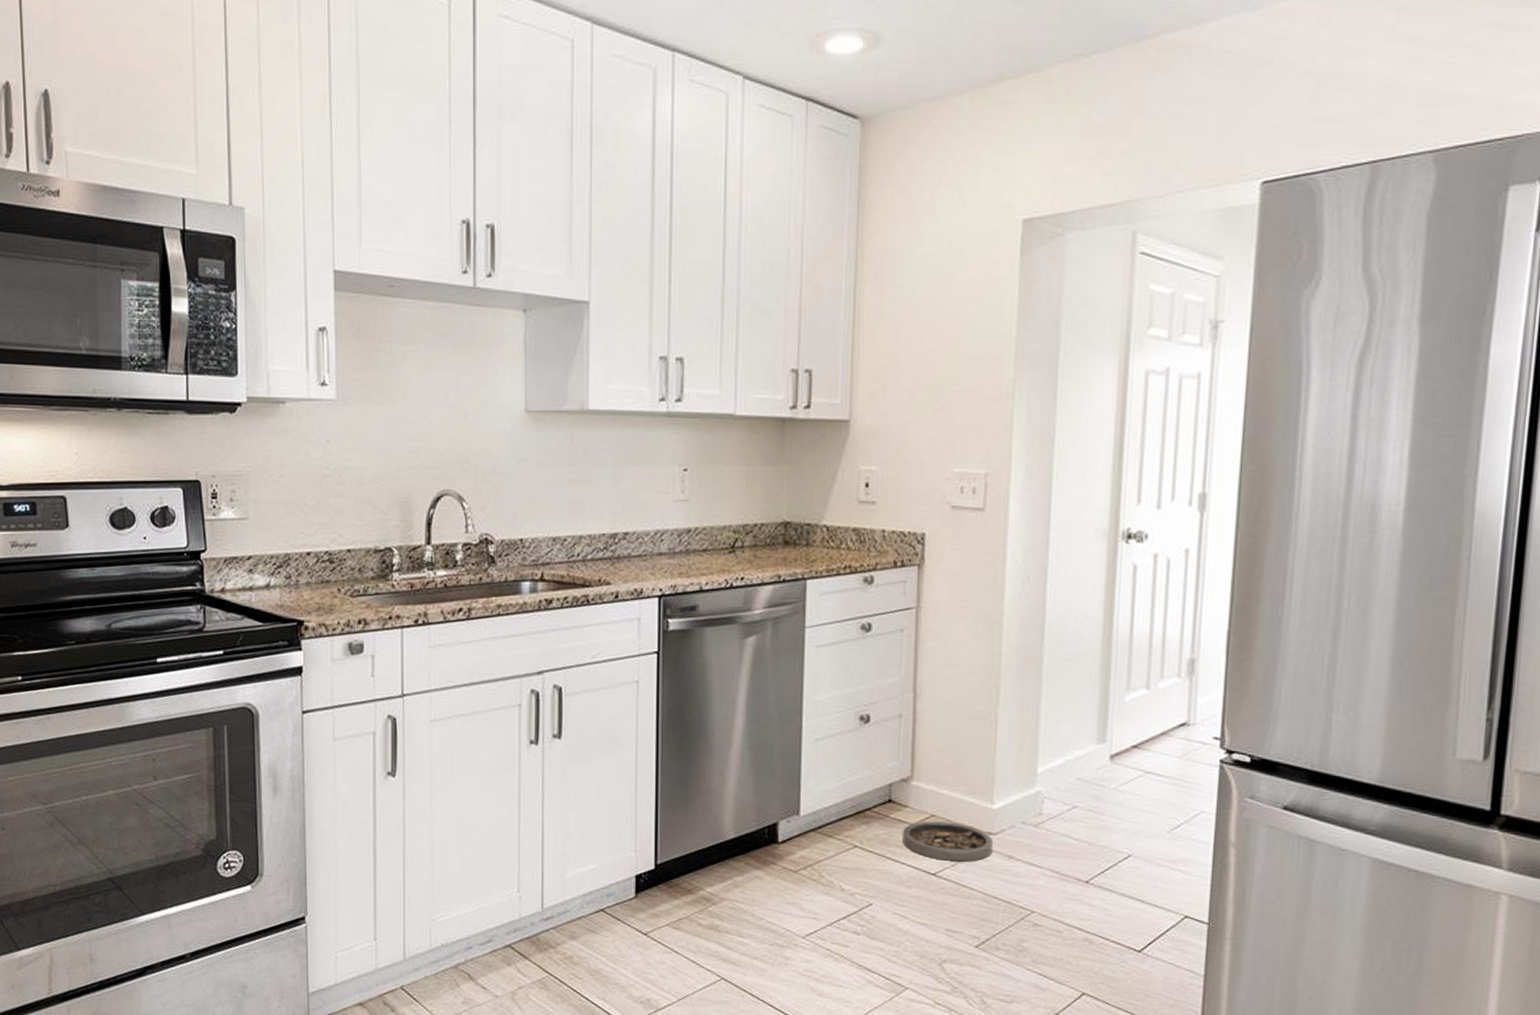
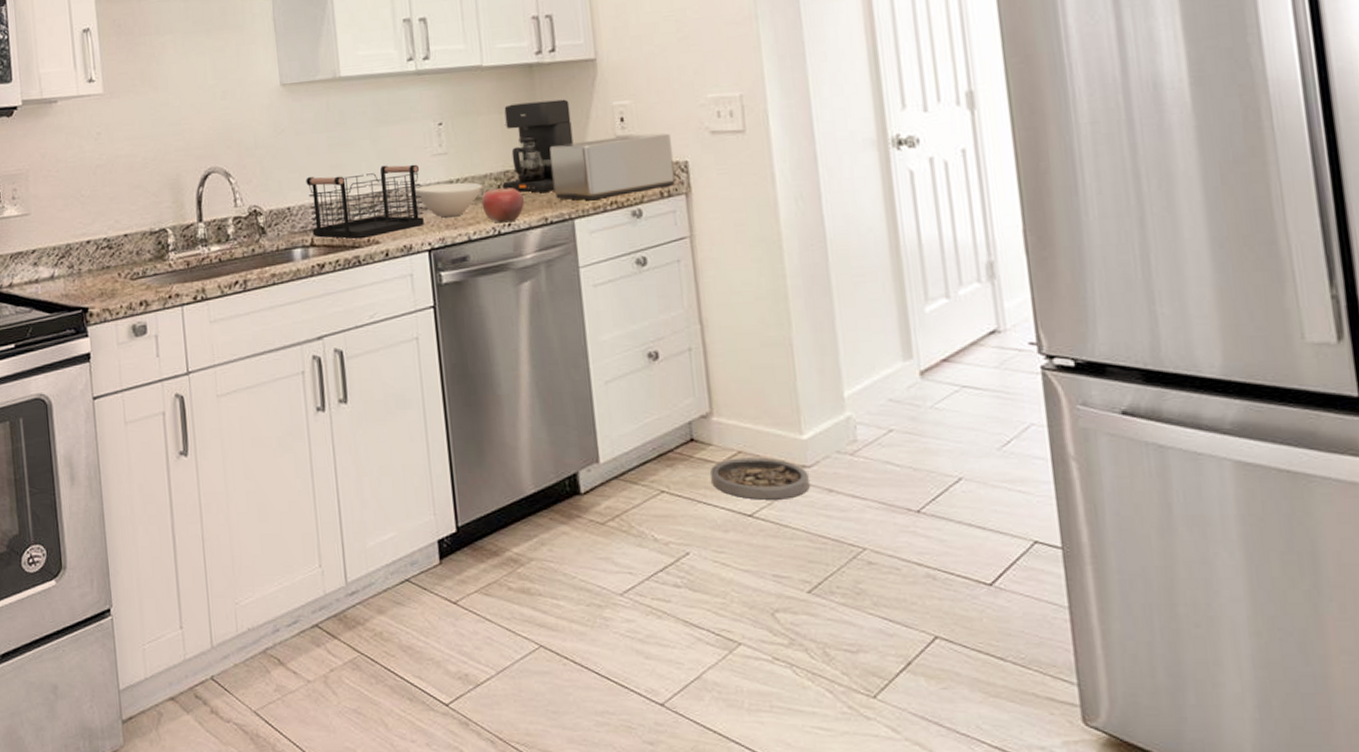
dish rack: none [542,506,659,577] -> present [306,164,424,239]
bowl: none [652,530,720,564] -> present [415,182,483,217]
fruit: none [717,536,759,576] -> present [481,183,524,223]
coffee maker: none [741,457,817,551] -> present [503,99,573,193]
toaster: none [790,501,911,563] -> present [549,133,675,201]

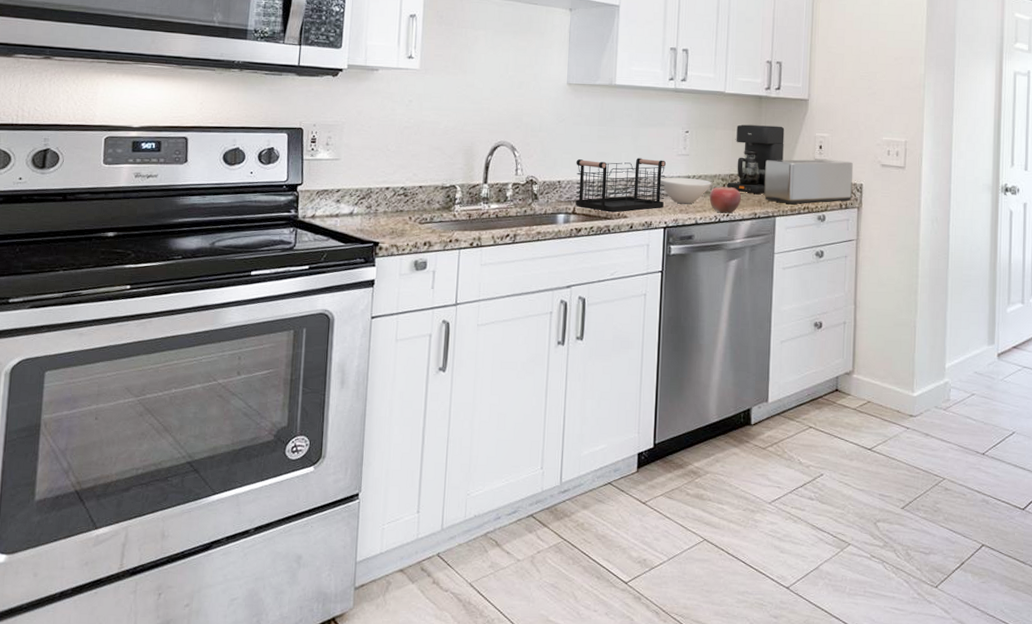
pet bowl: present [710,457,810,500] -> none [846,406,914,439]

